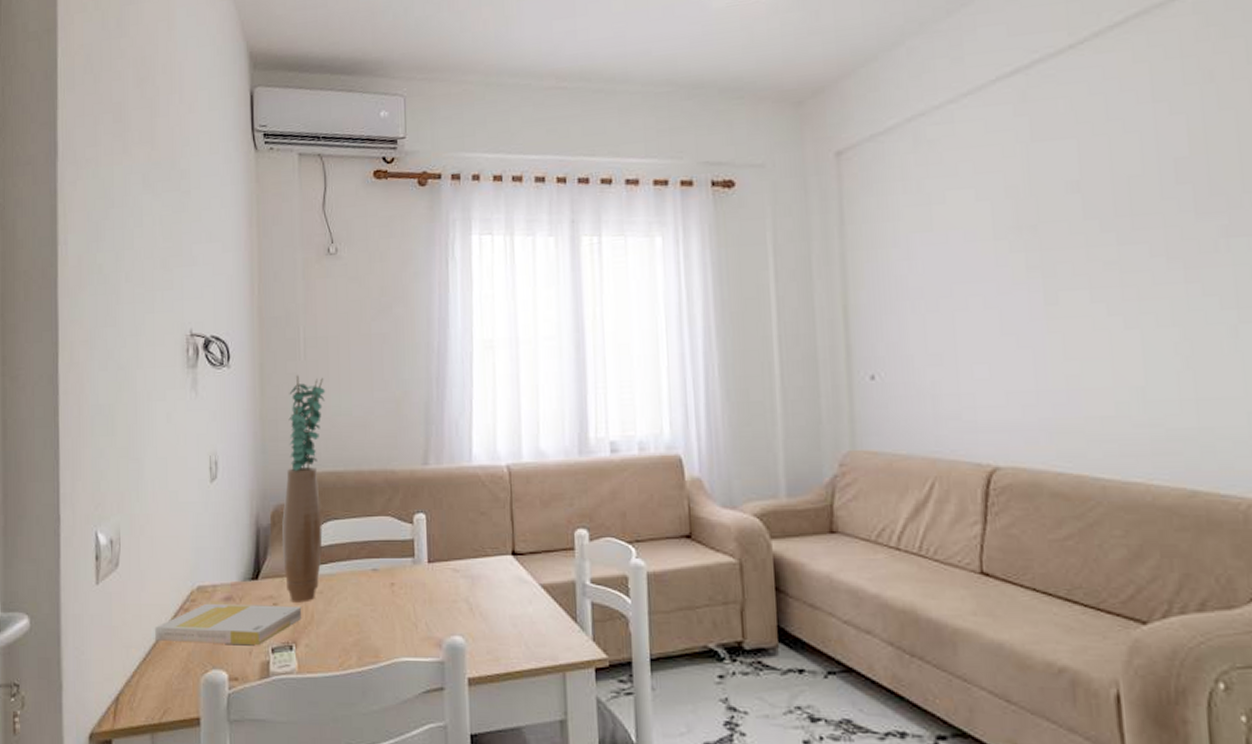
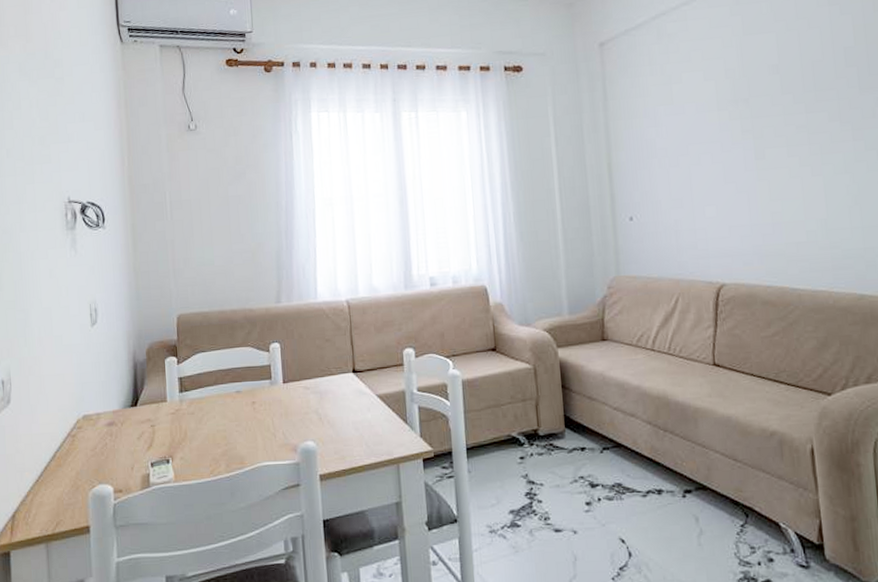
book: present [155,603,302,646] -> none [46,426,177,464]
vase: present [282,375,326,603] -> none [156,233,192,424]

